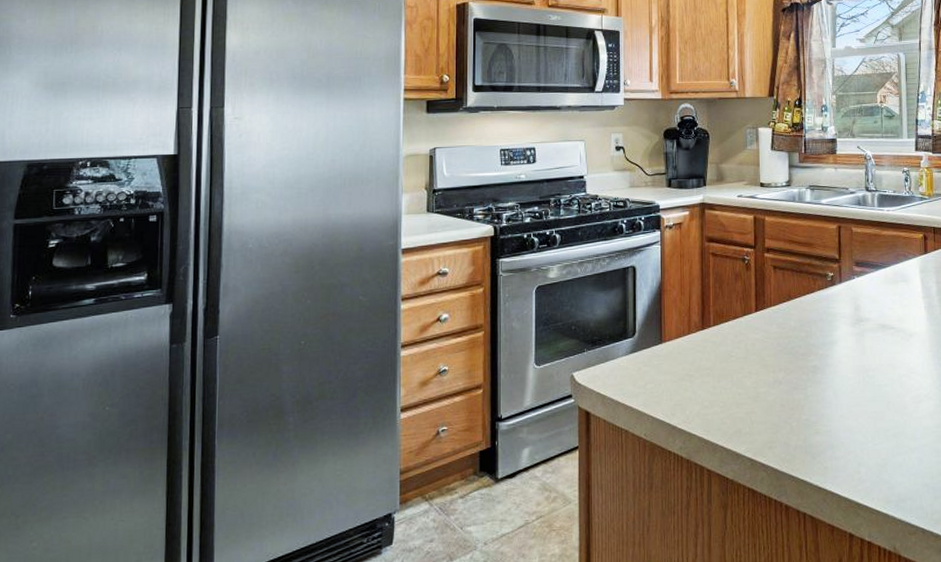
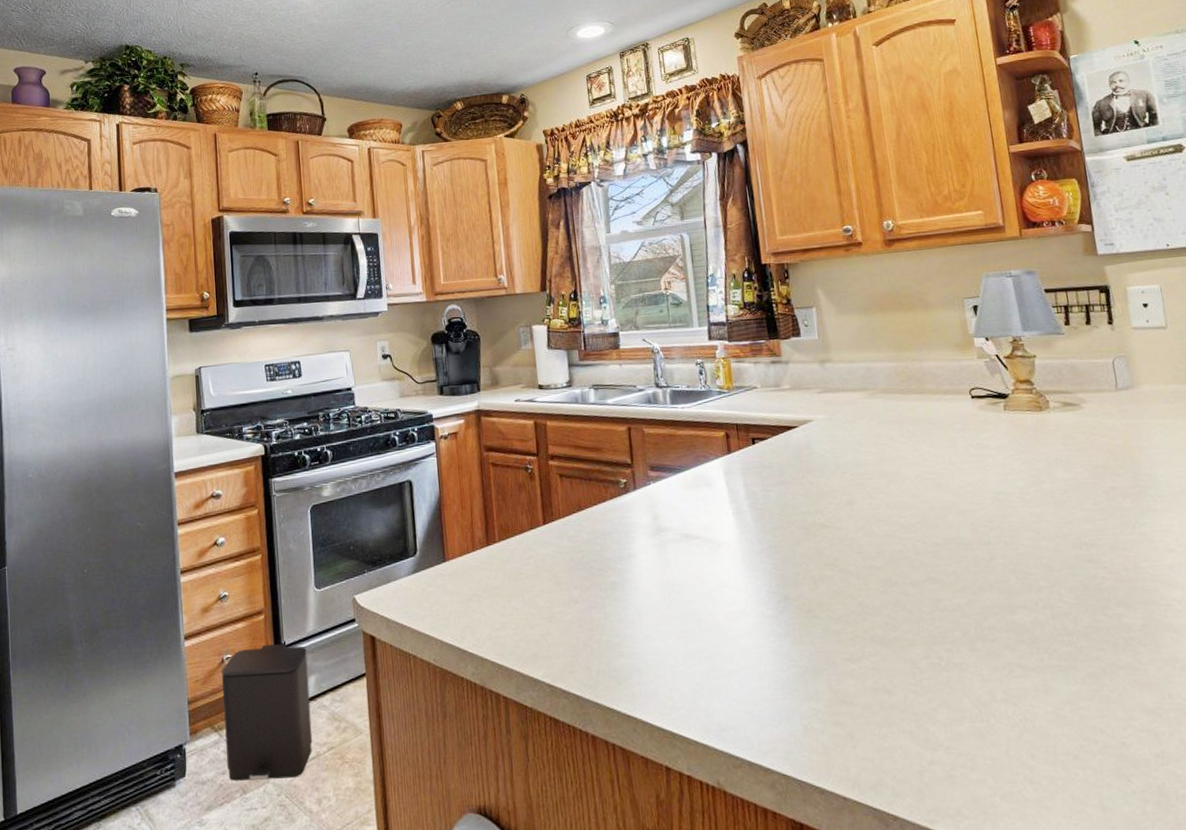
pedal bin: none [435,417,522,549] -> present [221,643,313,781]

